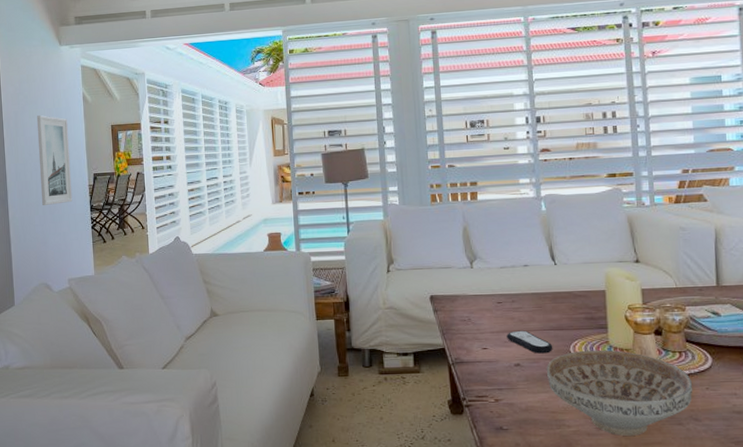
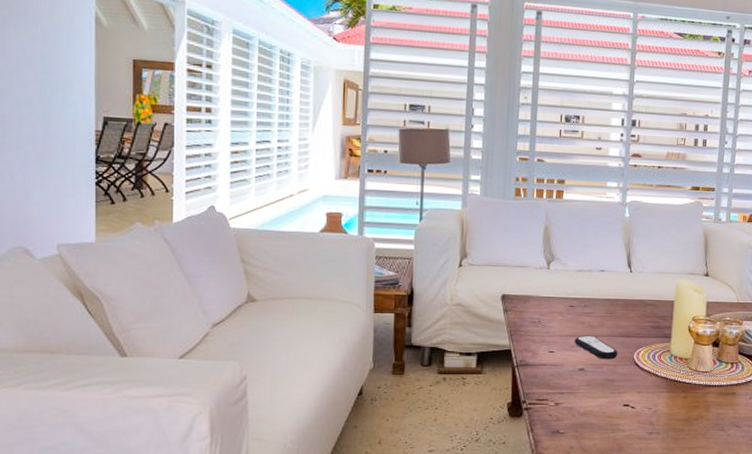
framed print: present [36,115,73,206] -> none [24,32,71,150]
decorative bowl: present [547,350,693,436] -> none [609,358,739,440]

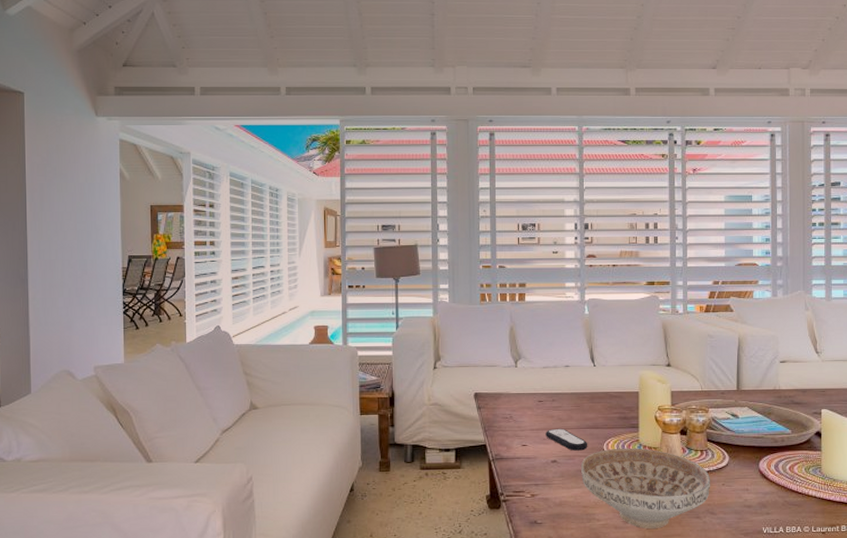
decorative bowl: none [609,358,739,440] -> present [581,448,711,529]

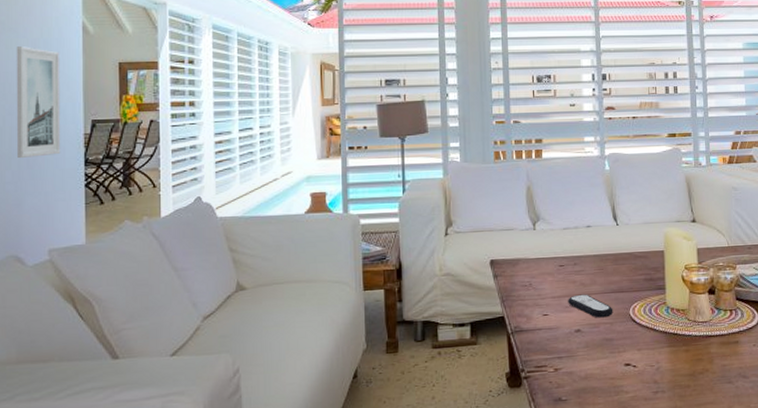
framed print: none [65,190,103,288] -> present [16,46,61,159]
decorative bowl: present [581,448,711,529] -> none [607,311,742,398]

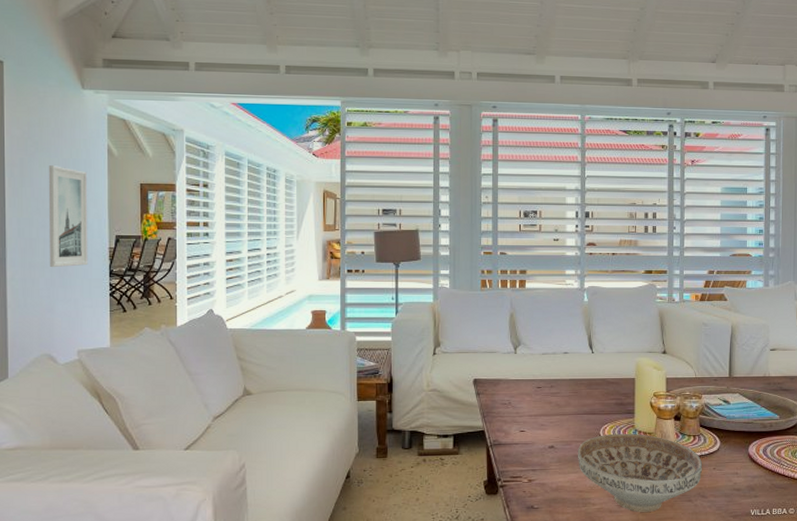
remote control: present [568,294,613,318] -> none [543,414,585,437]
decorative bowl: none [607,311,742,398] -> present [578,433,703,512]

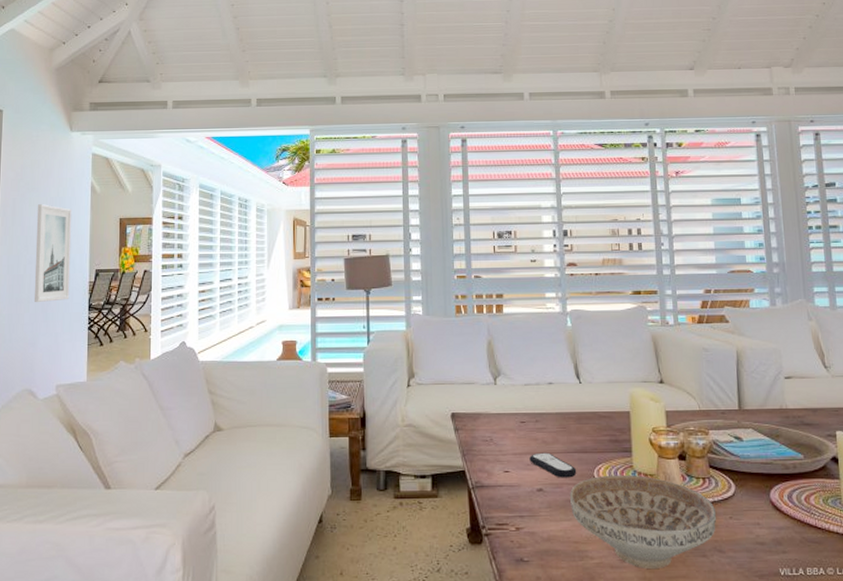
remote control: none [543,414,585,437] -> present [529,452,577,478]

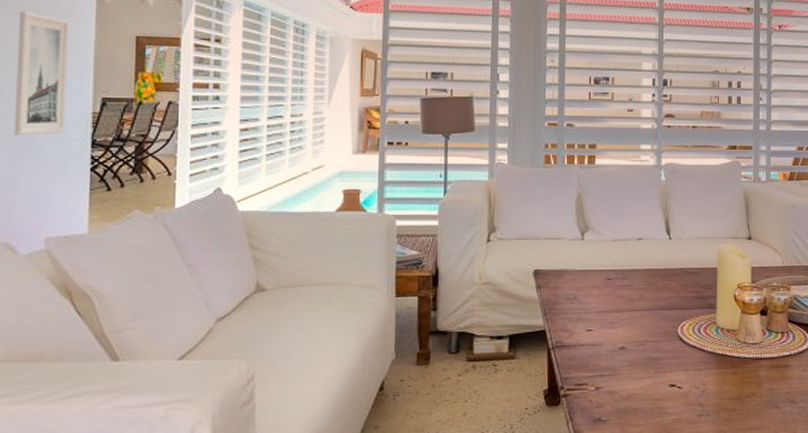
remote control: present [529,452,577,478] -> none [614,310,661,336]
decorative bowl: present [570,475,717,569] -> none [652,330,792,422]

